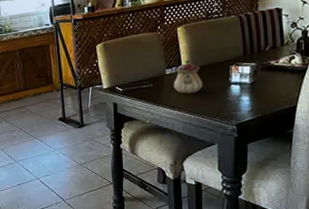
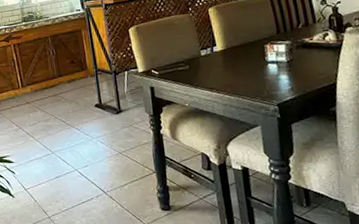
teapot: present [173,60,203,94] -> none [209,40,240,75]

